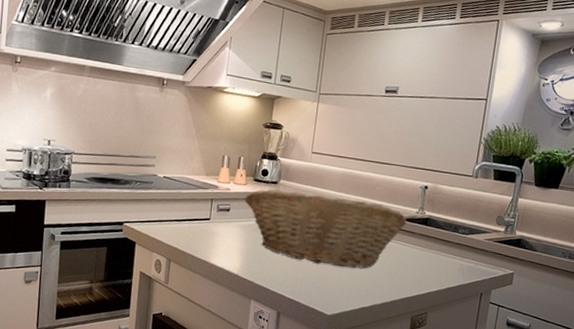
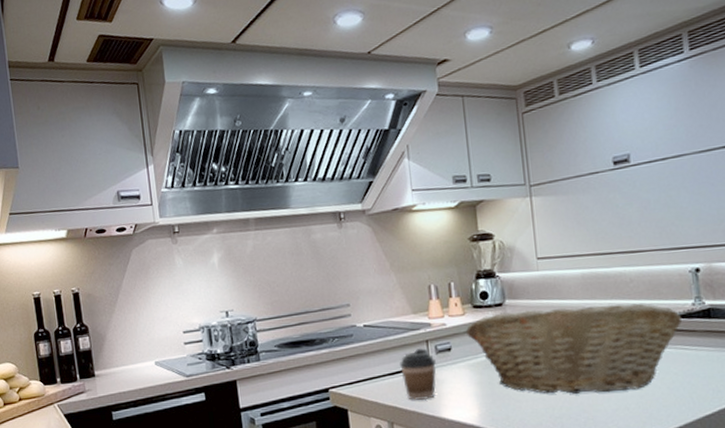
coffee cup: none [185,204,216,247] -> present [400,348,437,401]

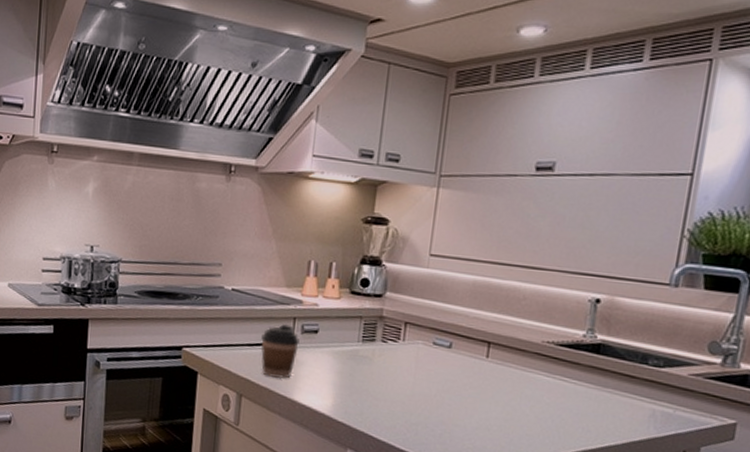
fruit basket: present [466,303,681,394] -> none [338,304,568,412]

